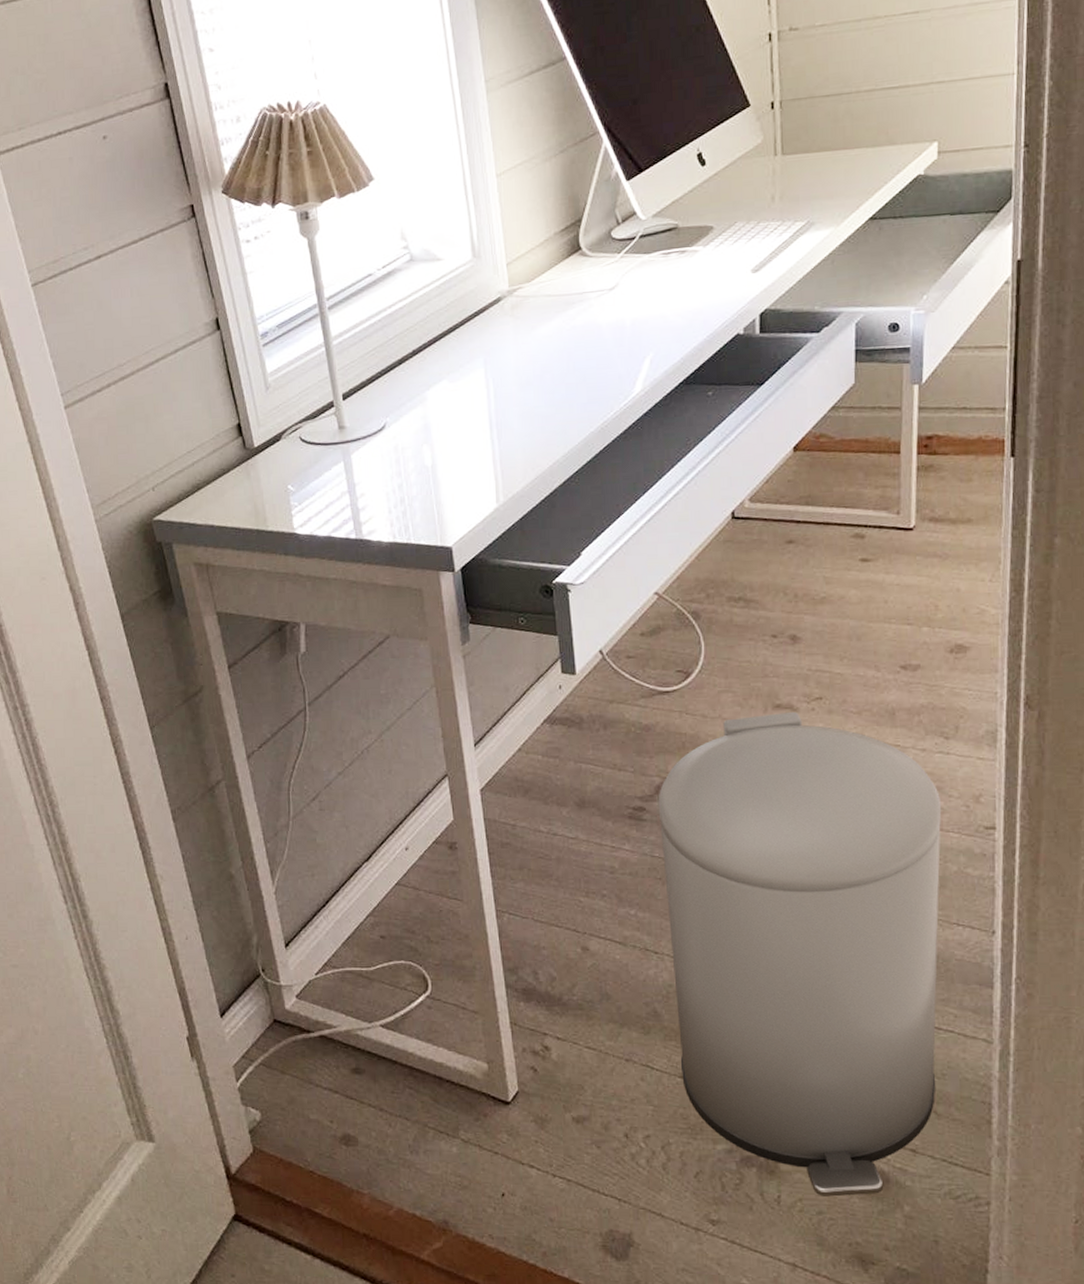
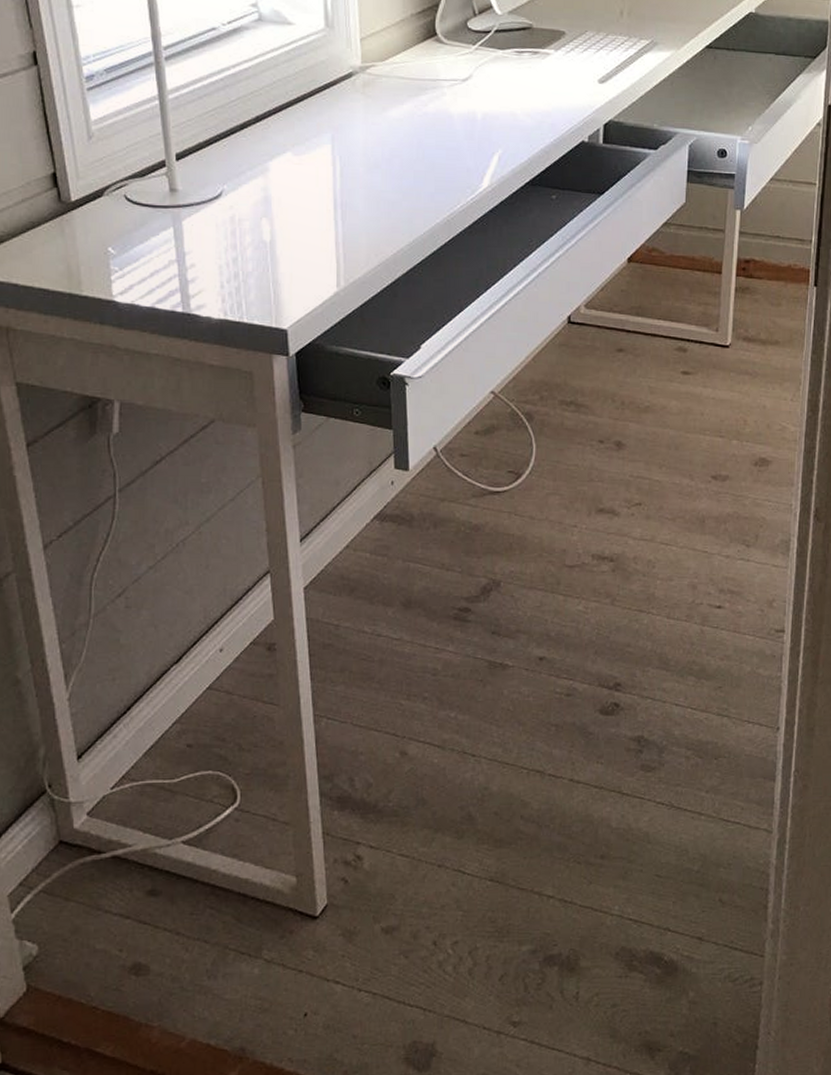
pedal bin: present [658,711,942,1197] -> none [483,516,741,989]

